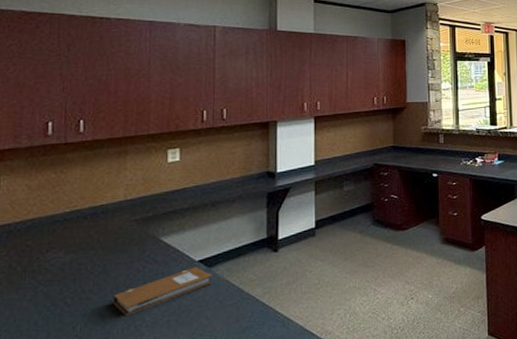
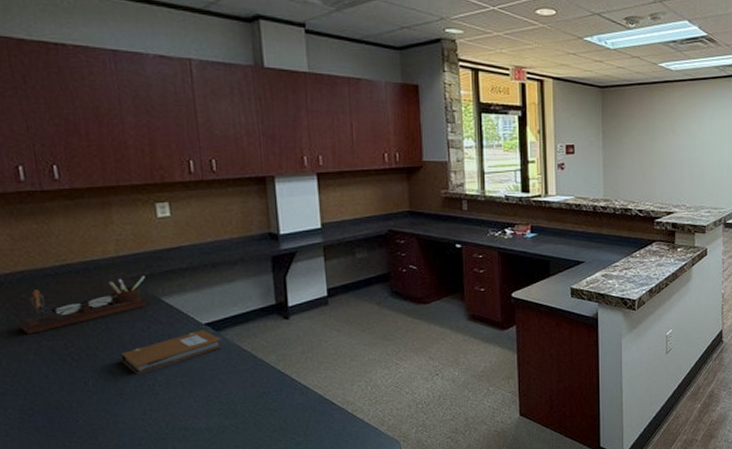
desk organizer: none [19,217,148,282] -> present [19,276,147,335]

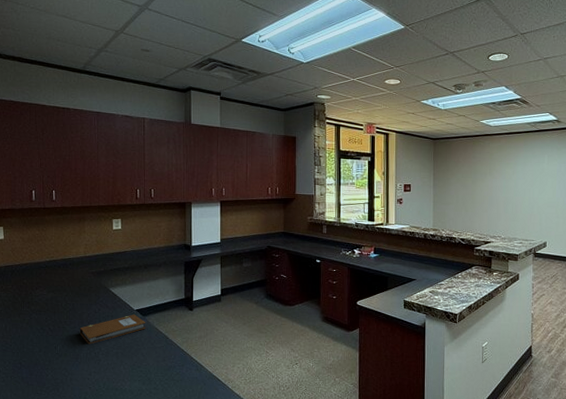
desk organizer: present [19,276,147,335] -> none [20,271,101,309]

